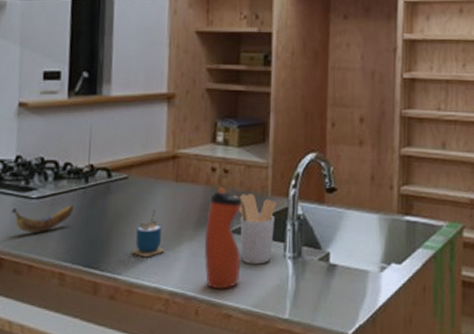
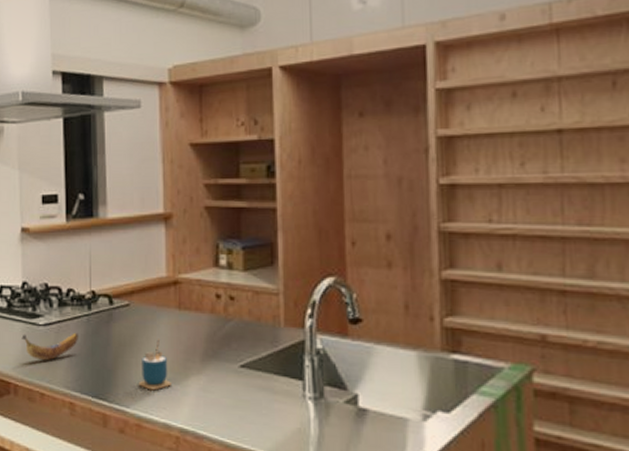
water bottle: present [204,187,242,289] -> none [213,316,255,430]
utensil holder: present [233,194,277,265] -> none [241,324,291,404]

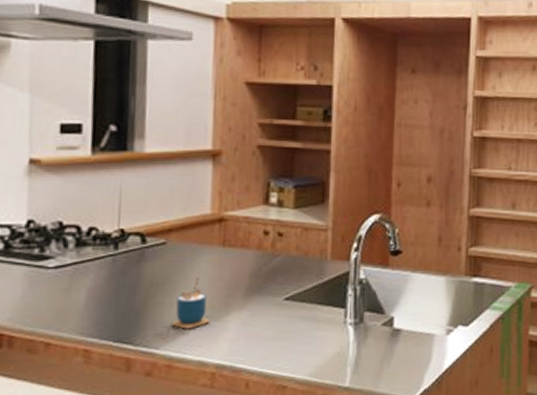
banana: present [21,332,79,360] -> none [22,274,101,306]

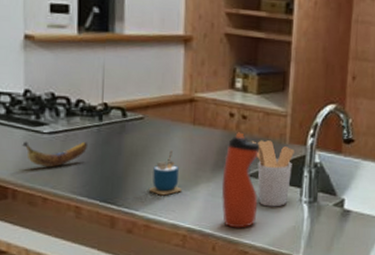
banana: none [22,274,101,306] -> present [22,141,89,167]
water bottle: none [255,251,299,360] -> present [221,132,260,228]
utensil holder: none [288,258,337,332] -> present [251,140,294,207]

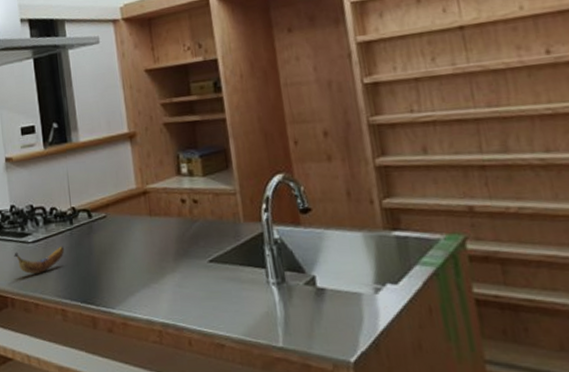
cup: present [149,150,182,196] -> none [121,244,150,291]
water bottle: present [221,132,260,228] -> none [184,217,226,319]
utensil holder: present [251,140,294,207] -> none [206,221,255,293]

